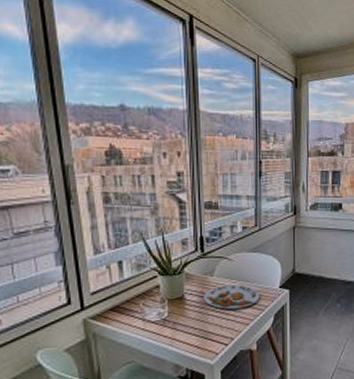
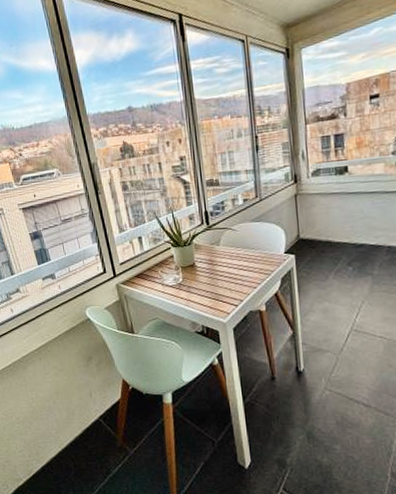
plate: present [204,284,260,309] -> none [212,252,265,274]

